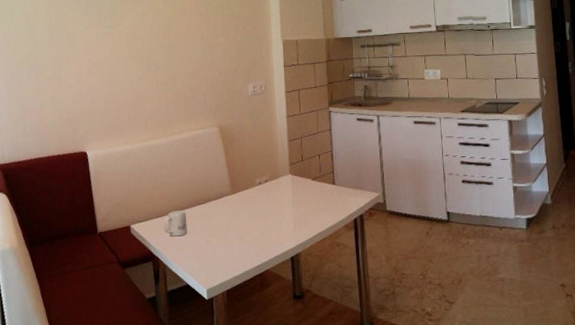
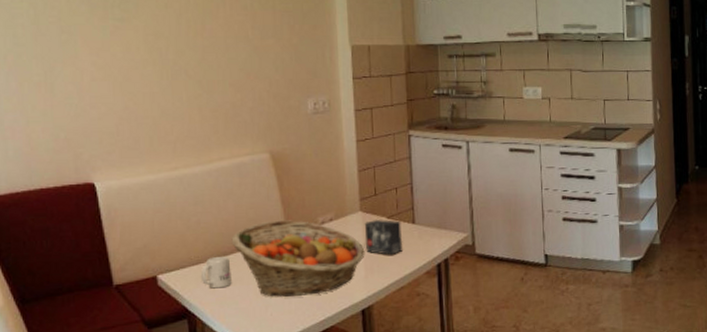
fruit basket: none [188,181,294,245] -> present [231,220,365,297]
small box: none [293,181,325,211] -> present [364,219,403,255]

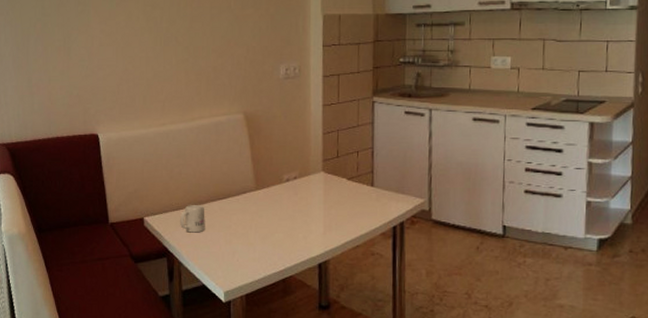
fruit basket: present [231,220,365,297] -> none [207,176,325,246]
small box: present [364,219,403,255] -> none [325,181,361,214]

